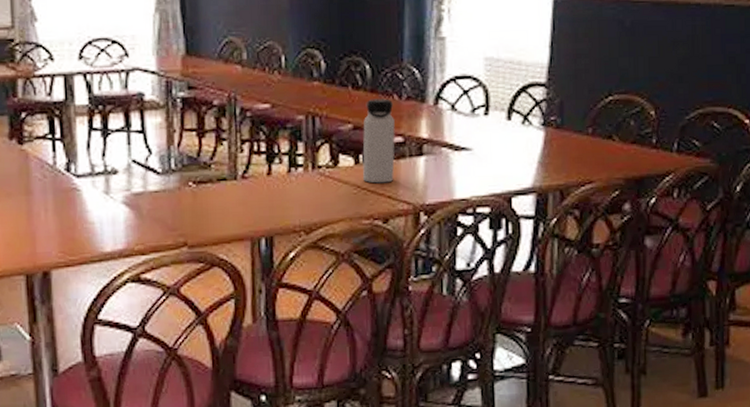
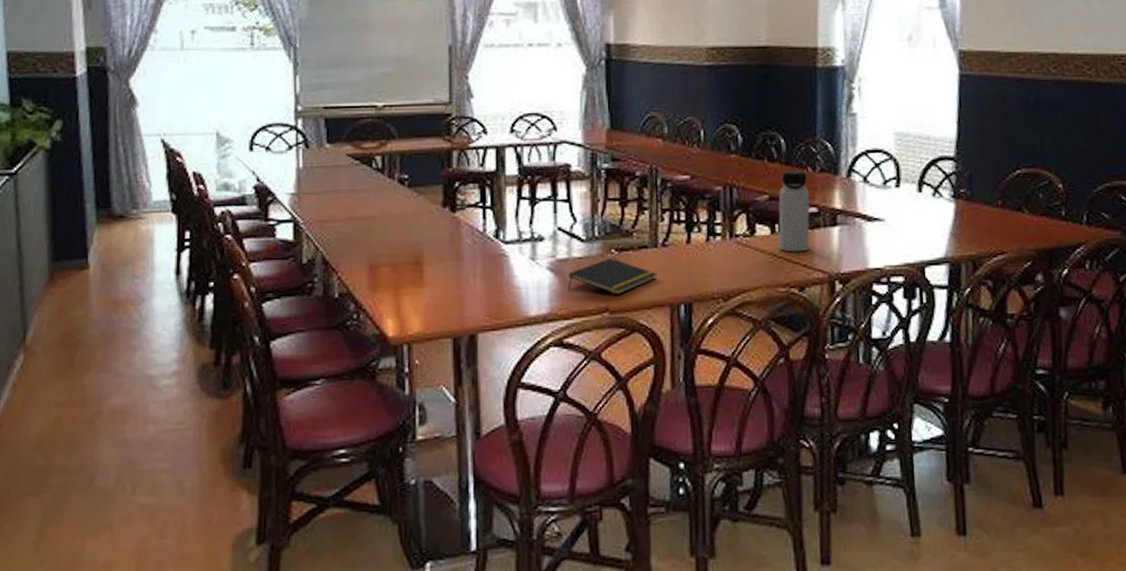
notepad: none [144,191,237,229] -> present [568,258,657,295]

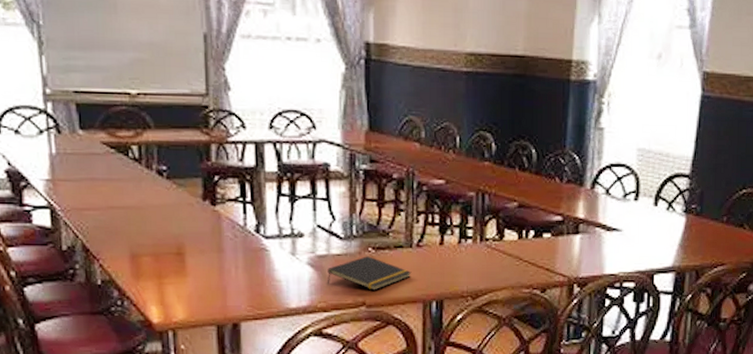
water bottle: present [778,171,810,252] -> none [525,180,555,257]

